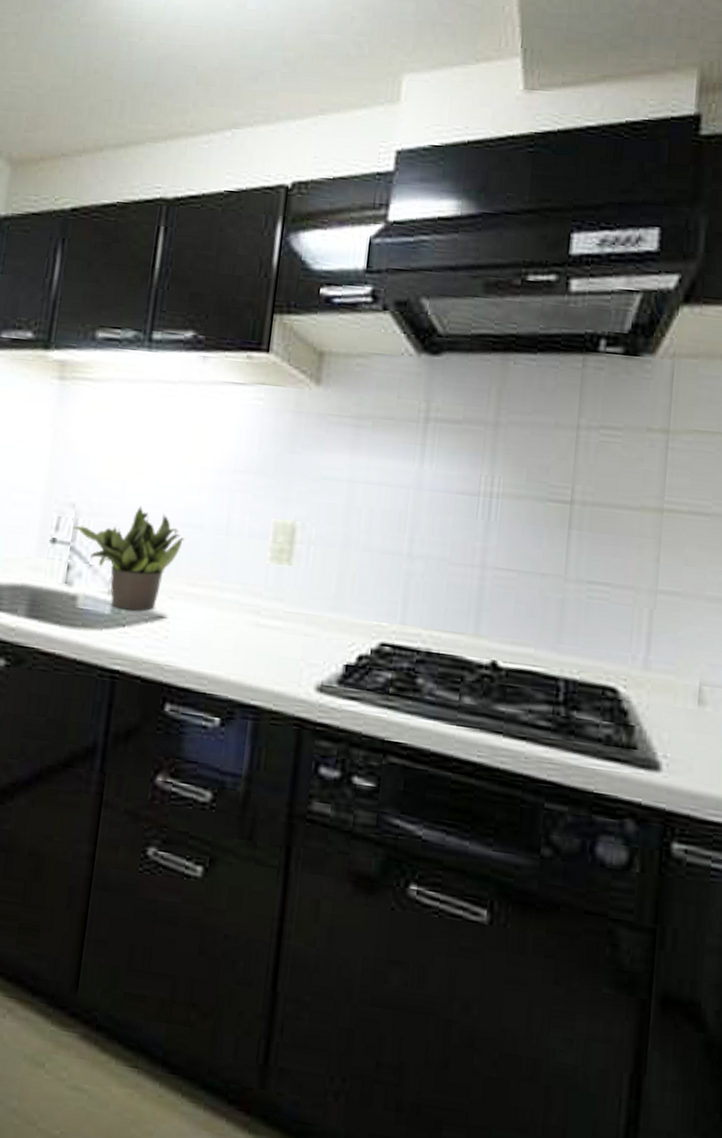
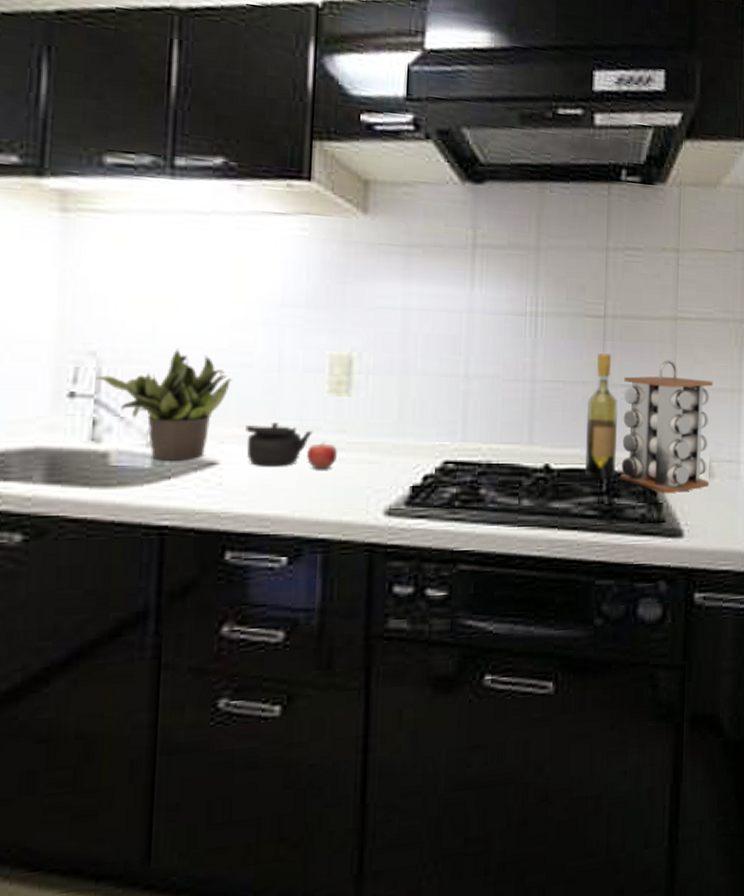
kettle: none [192,583,253,628] -> present [245,421,313,466]
fruit: none [245,609,276,636] -> present [307,443,338,469]
bottle: none [538,543,583,688] -> present [584,353,618,480]
spice rack: none [581,557,709,717] -> present [620,360,713,494]

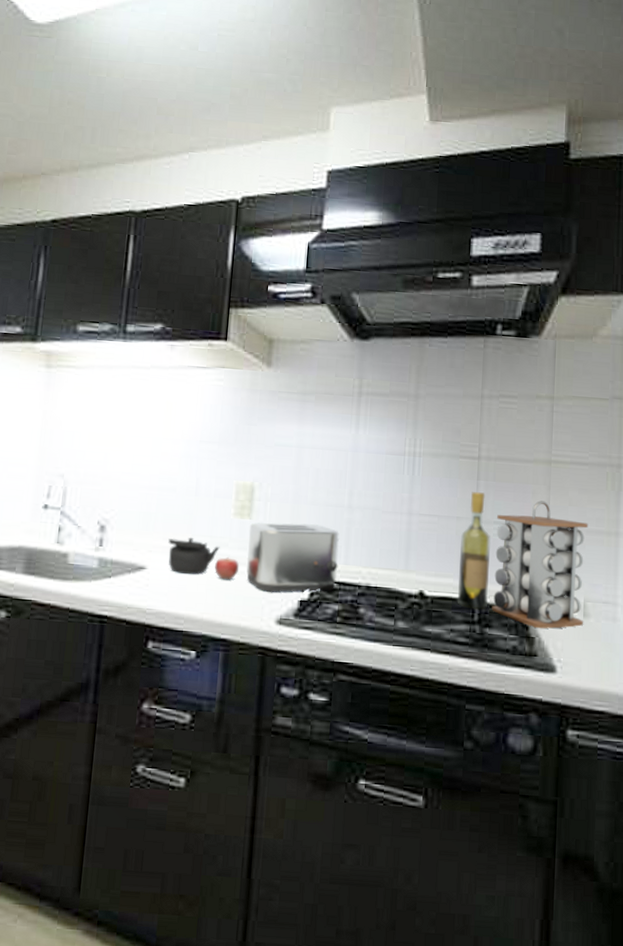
potted plant: present [95,349,232,461] -> none [62,474,160,564]
toaster: none [347,397,455,480] -> present [246,522,339,593]

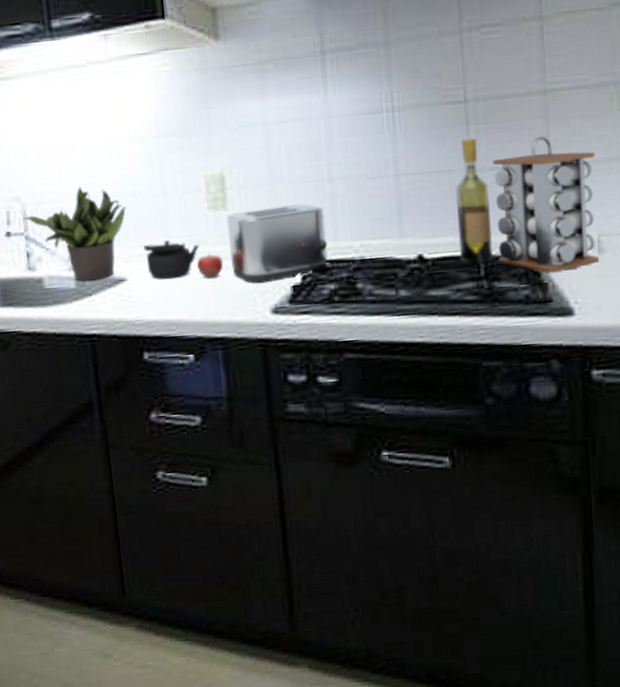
potted plant: none [62,474,160,564] -> present [22,186,127,282]

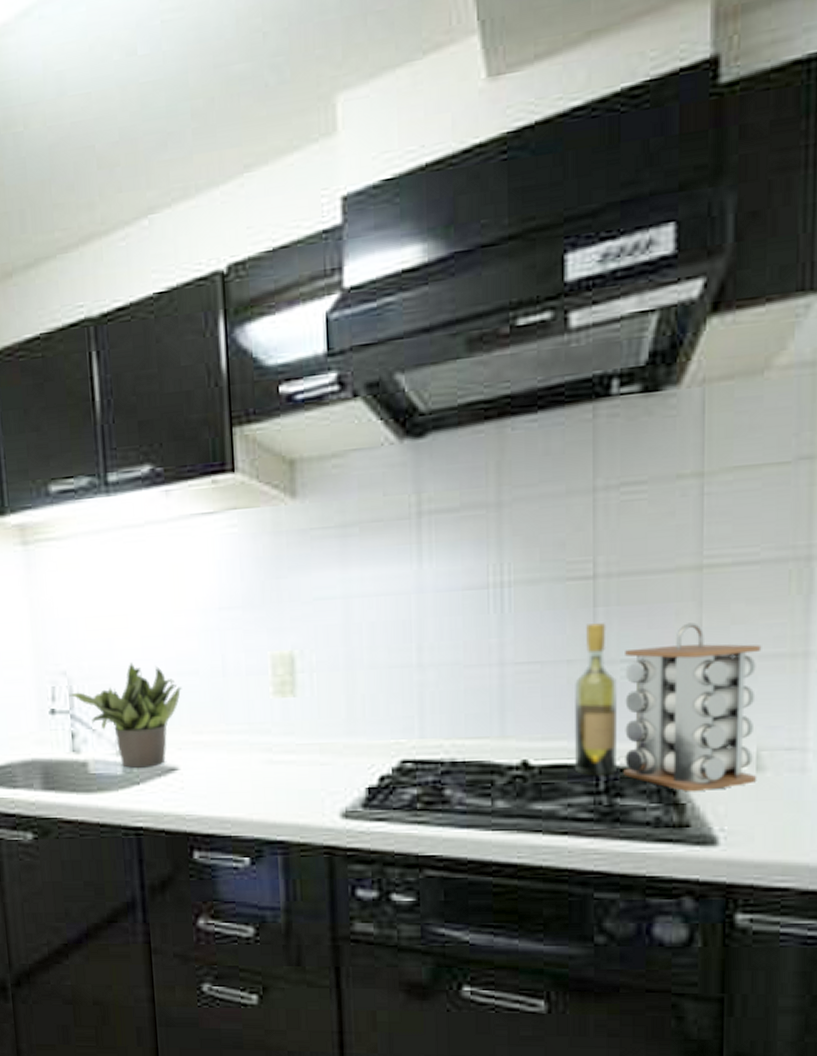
kettle: present [143,239,199,279] -> none [199,726,262,771]
fruit: present [197,254,224,278] -> none [258,746,289,772]
toaster: present [226,203,329,283] -> none [294,692,413,782]

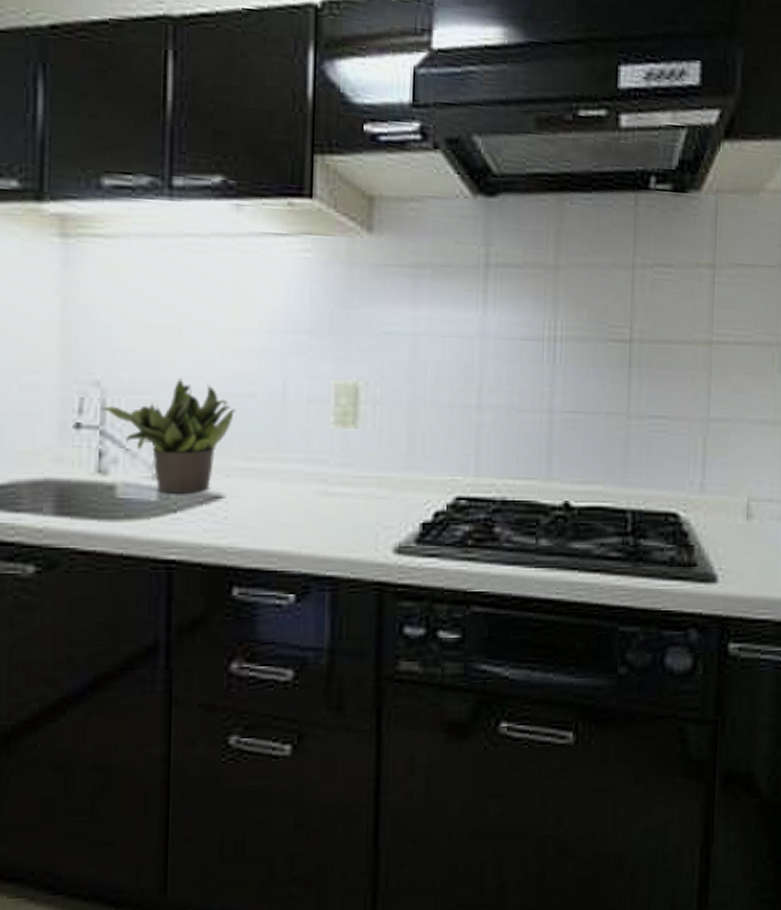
bottle: present [574,623,617,777] -> none [607,382,645,519]
spice rack: present [623,622,762,792] -> none [647,388,753,535]

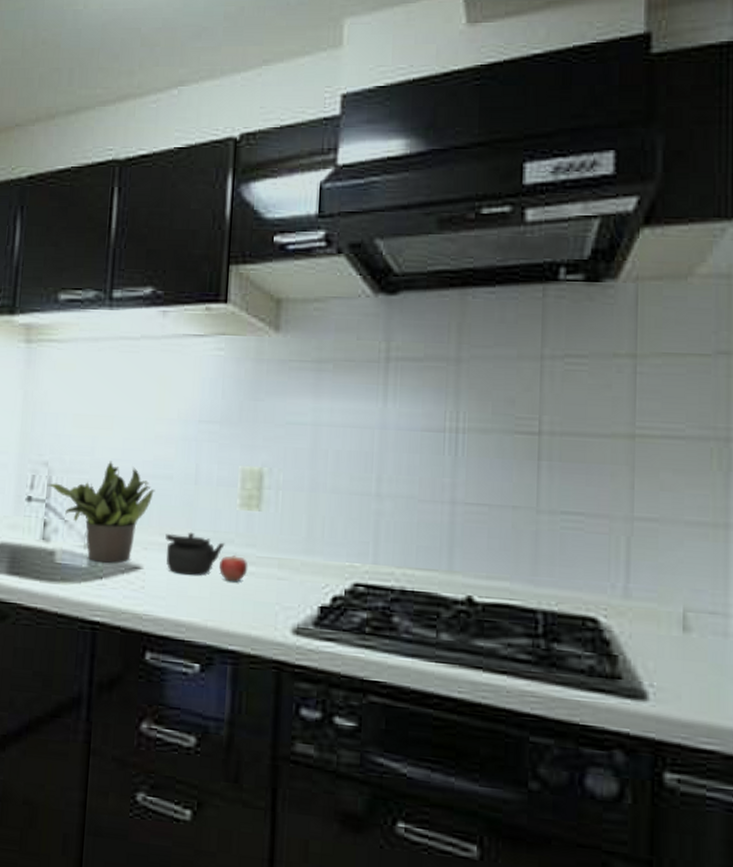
kettle: none [250,454,319,500] -> present [165,532,225,575]
fruit: none [313,477,345,504] -> present [219,555,249,581]

